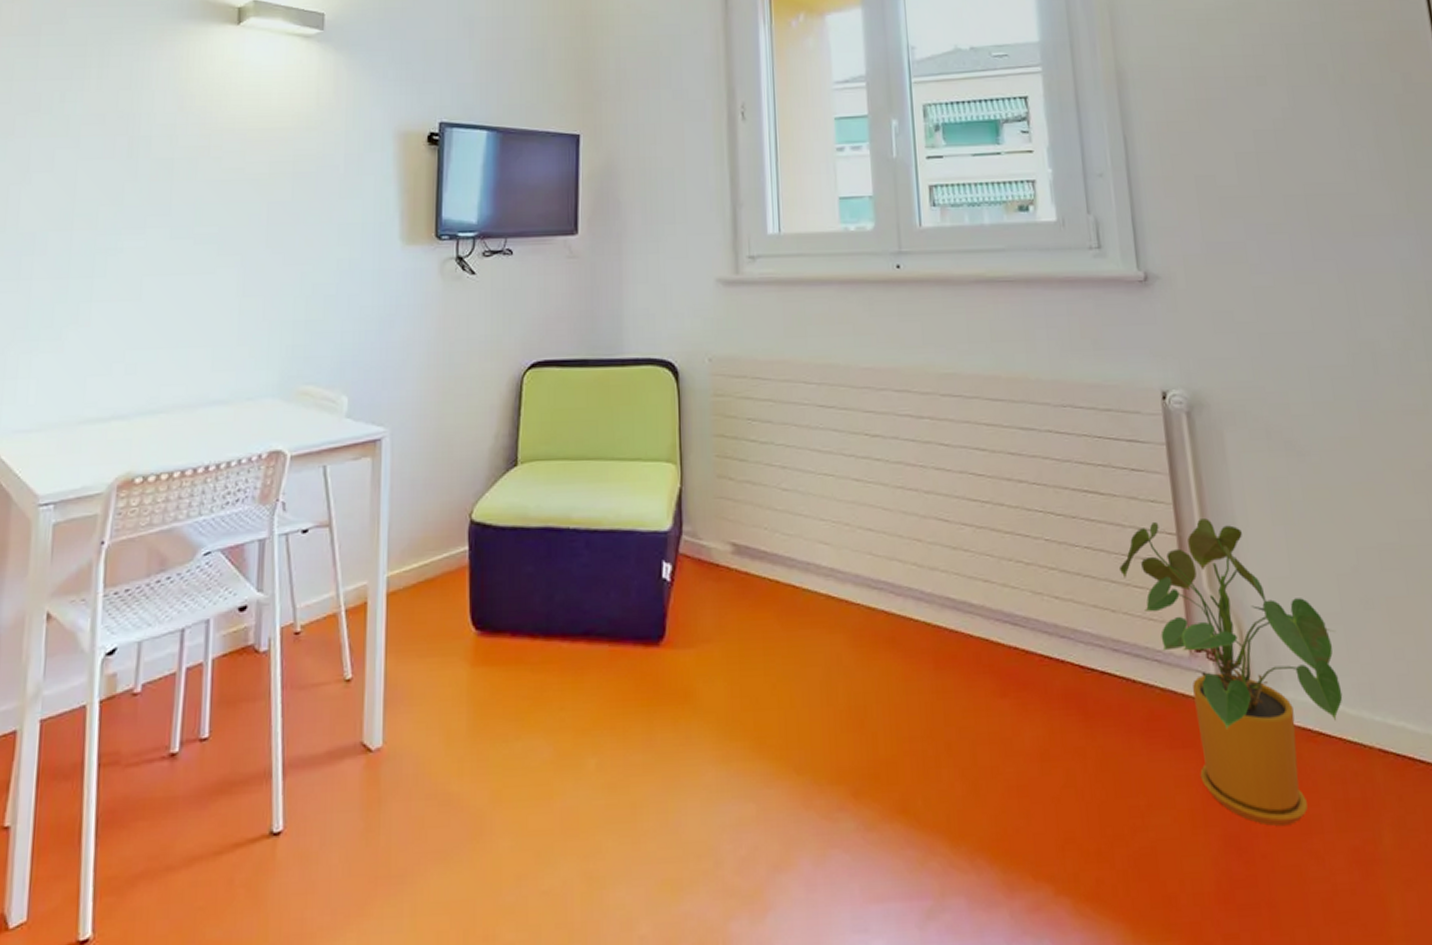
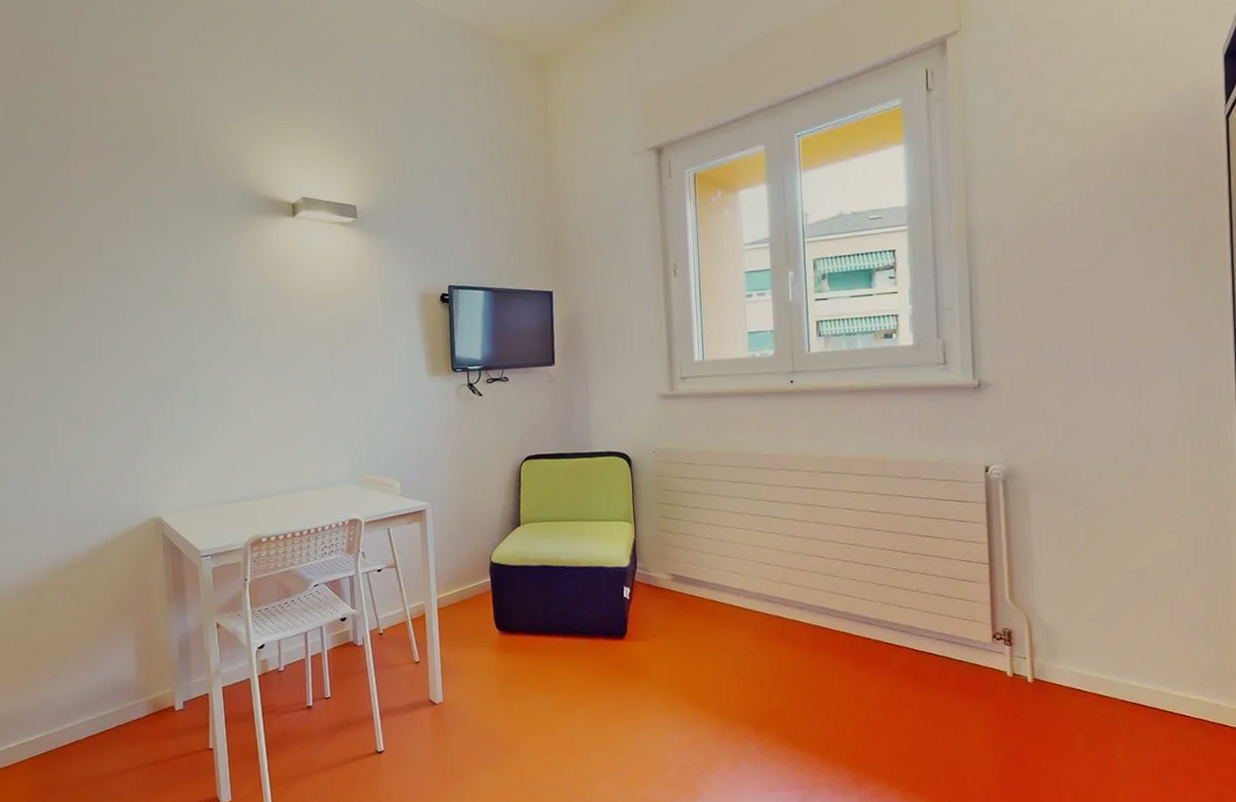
house plant: present [1120,518,1343,826] -> none [946,553,1099,747]

